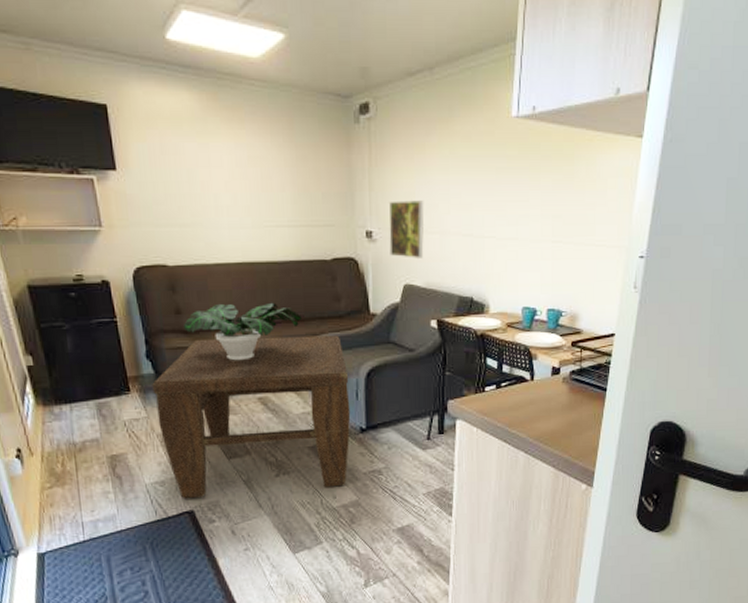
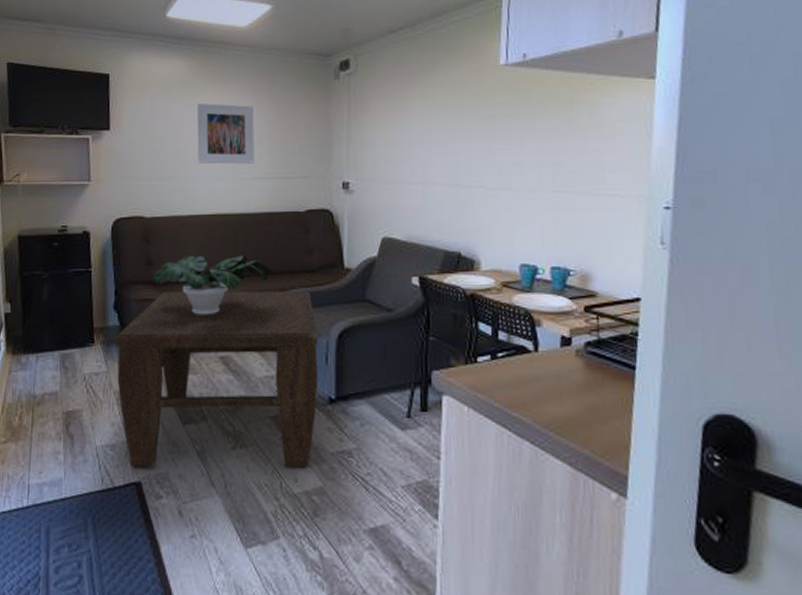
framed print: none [211,143,278,211] -> present [196,103,255,165]
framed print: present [389,200,425,260] -> none [367,150,406,211]

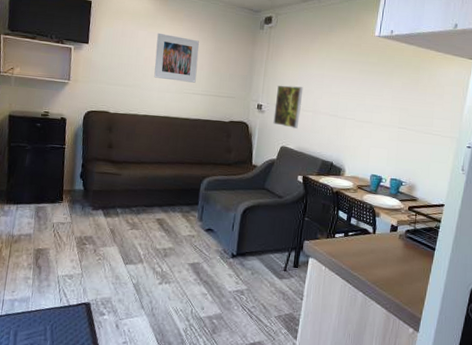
coffee table: present [115,291,319,468] -> none [78,169,229,300]
potted plant: present [152,254,271,315] -> none [111,144,200,189]
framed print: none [367,150,406,211] -> present [273,85,304,129]

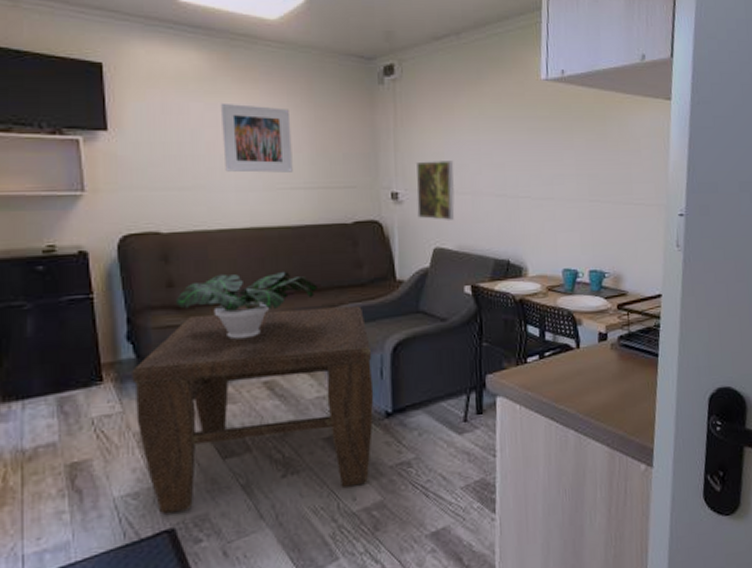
coffee table: none [78,169,229,300] -> present [132,306,374,515]
potted plant: none [111,144,200,189] -> present [175,271,318,340]

